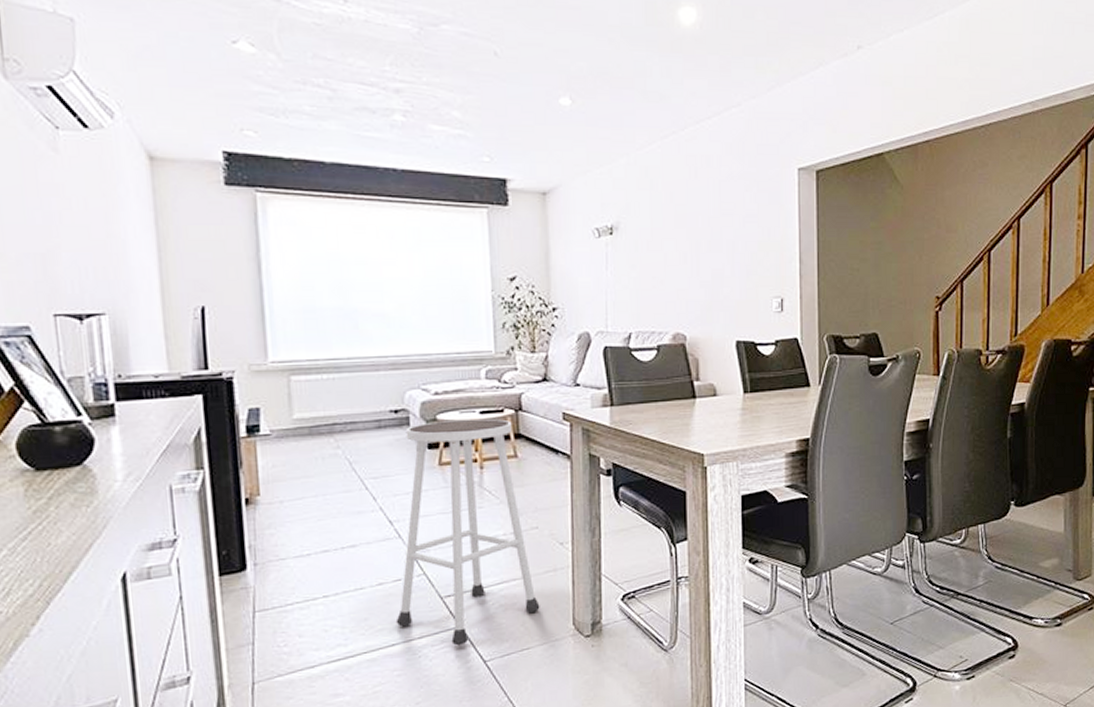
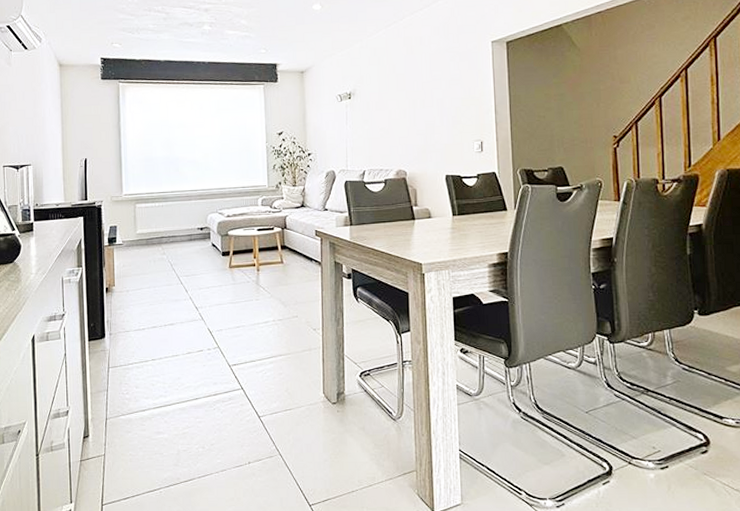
stool: present [395,419,540,646] -> none [199,234,299,403]

